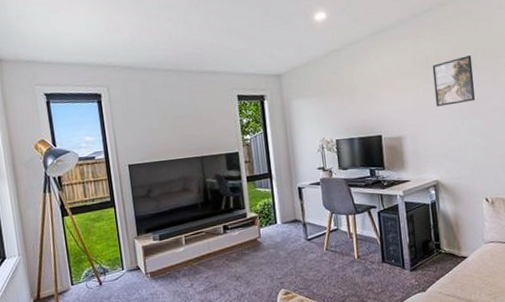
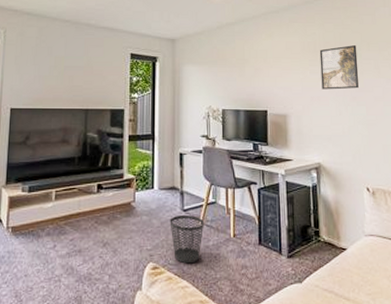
wastebasket: none [295,243,329,287] -> present [170,214,205,264]

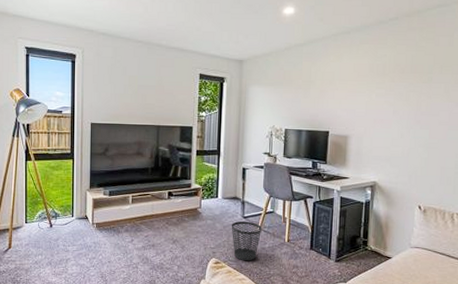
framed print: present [319,45,359,90] -> none [386,68,428,113]

